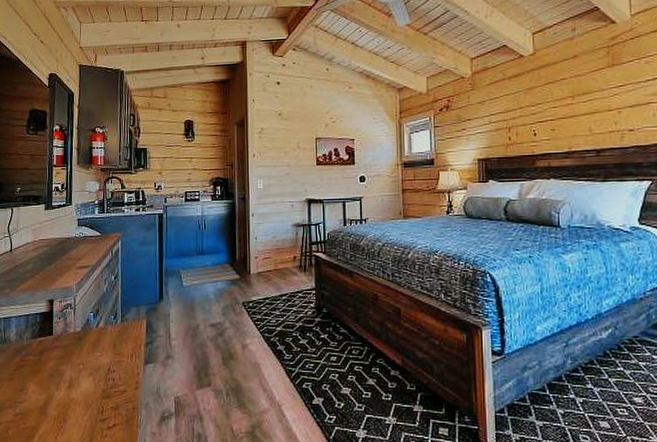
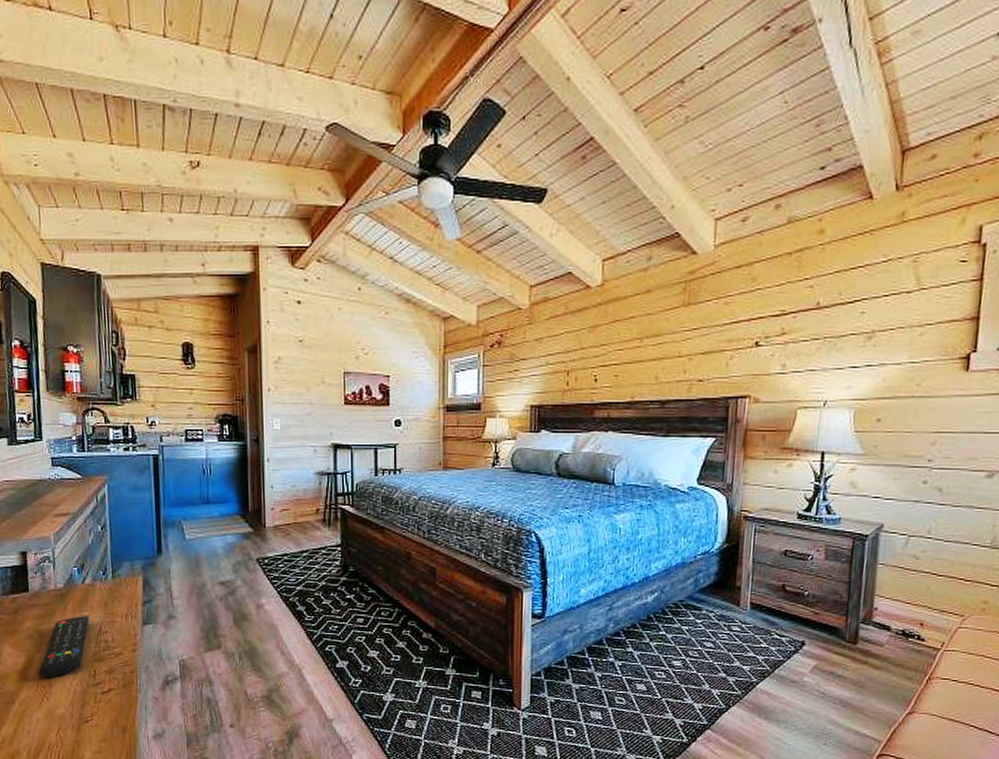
remote control: none [56,356,101,414] -> present [38,616,89,678]

